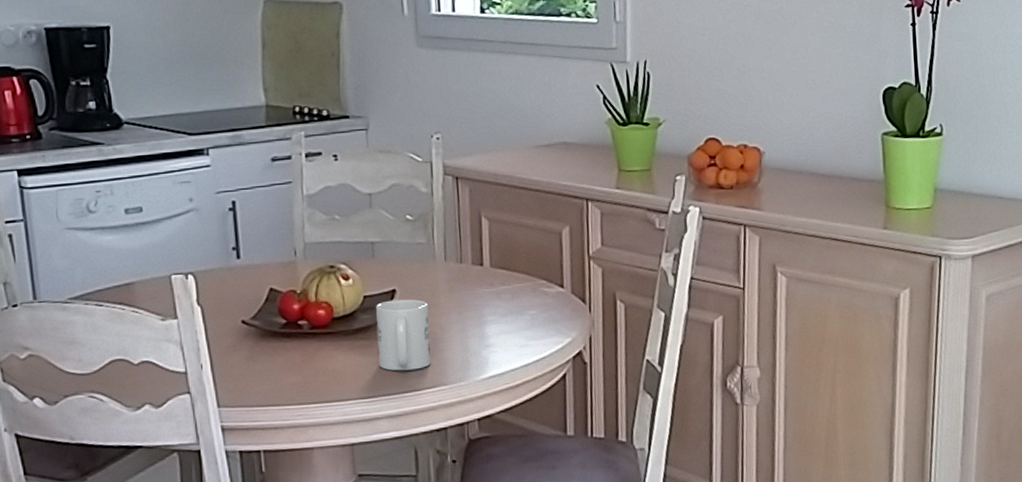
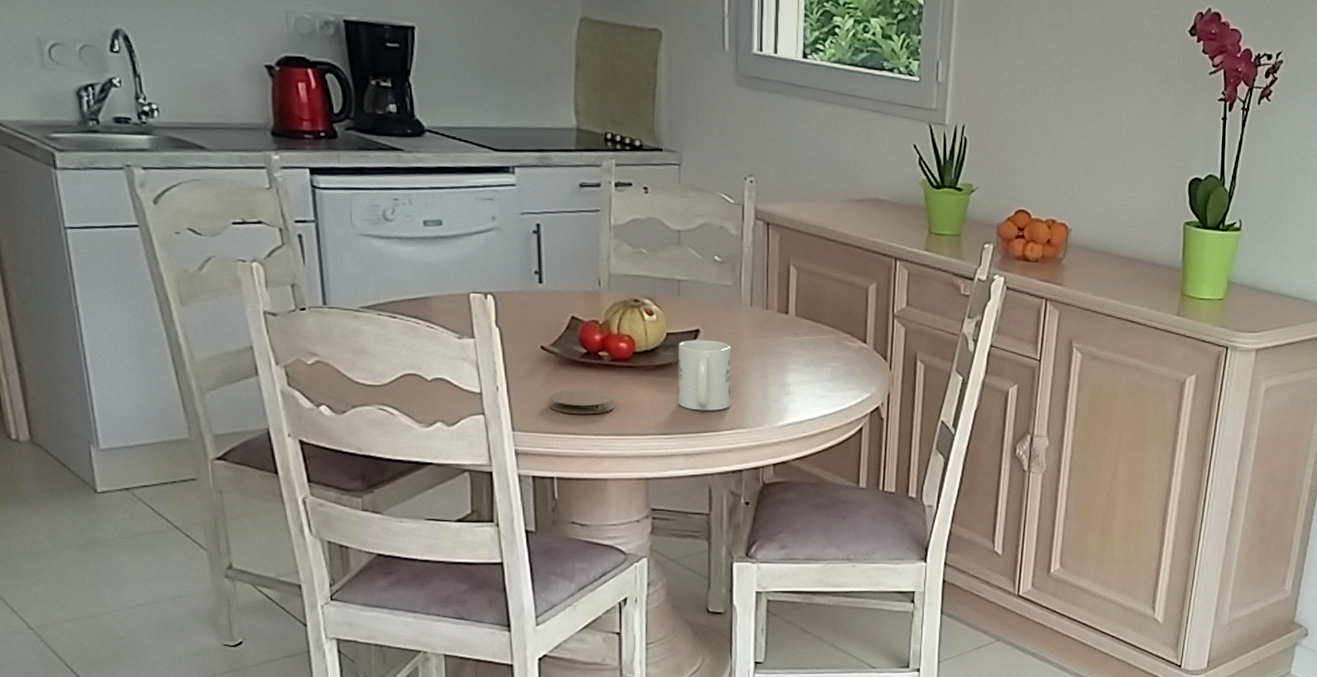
coaster: none [252,359,317,386] -> present [549,390,615,415]

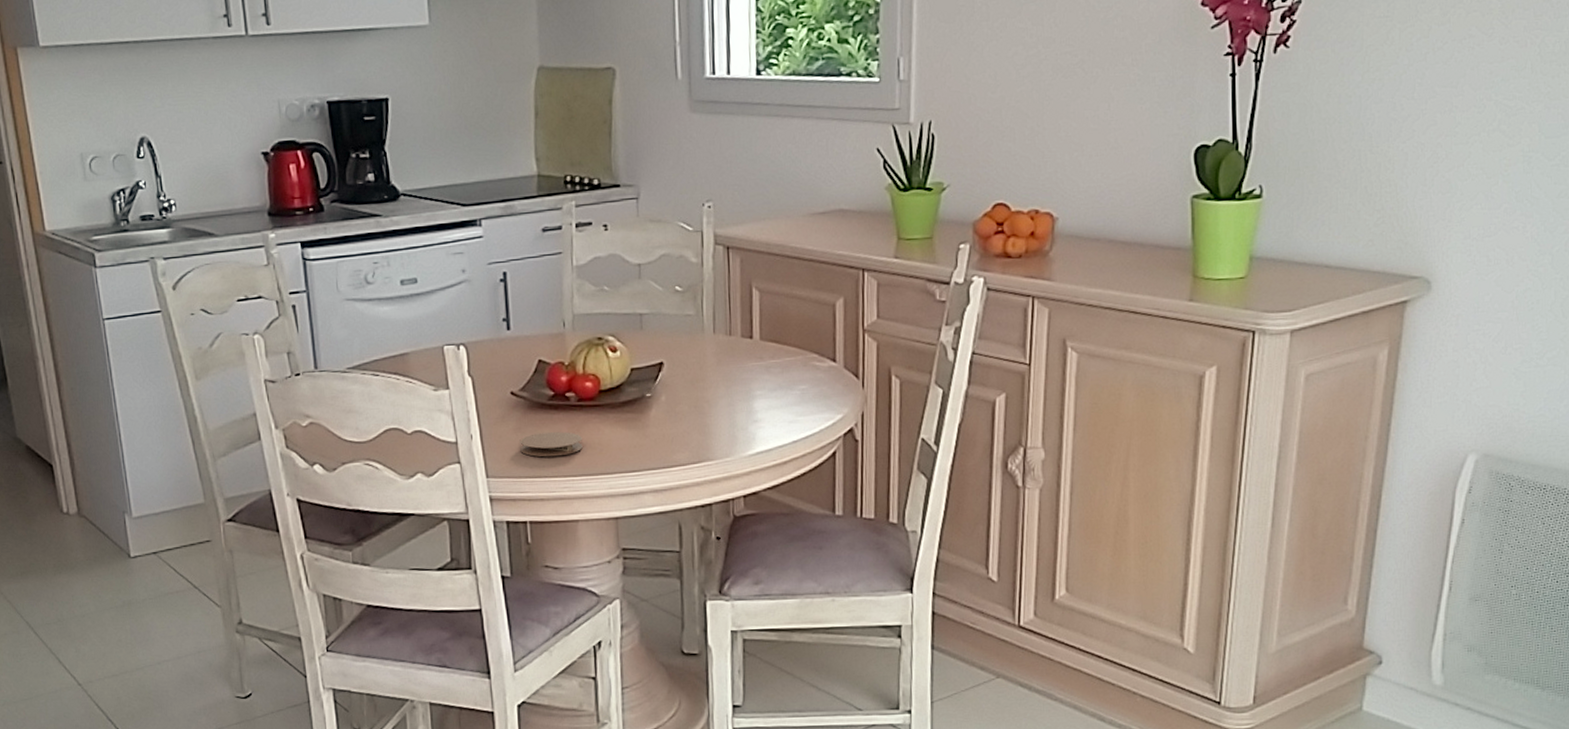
mug: present [678,340,732,411] -> none [642,372,698,445]

